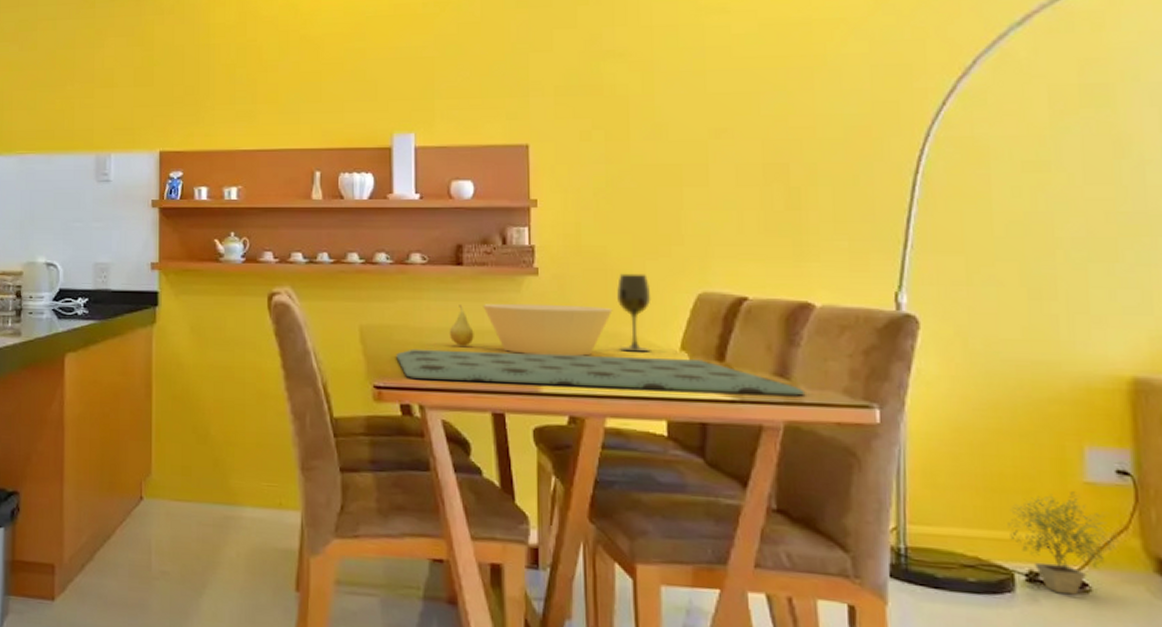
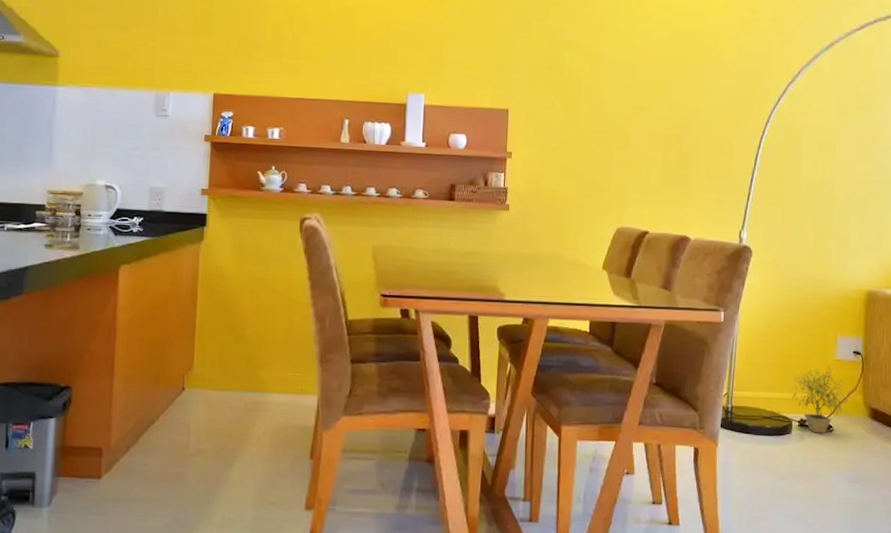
placemat: present [396,349,806,396] -> none [400,265,680,303]
fruit: present [449,305,474,346] -> none [441,232,459,264]
bowl: present [483,303,613,357] -> none [467,231,559,273]
wine glass: present [616,273,651,352] -> none [562,211,586,270]

